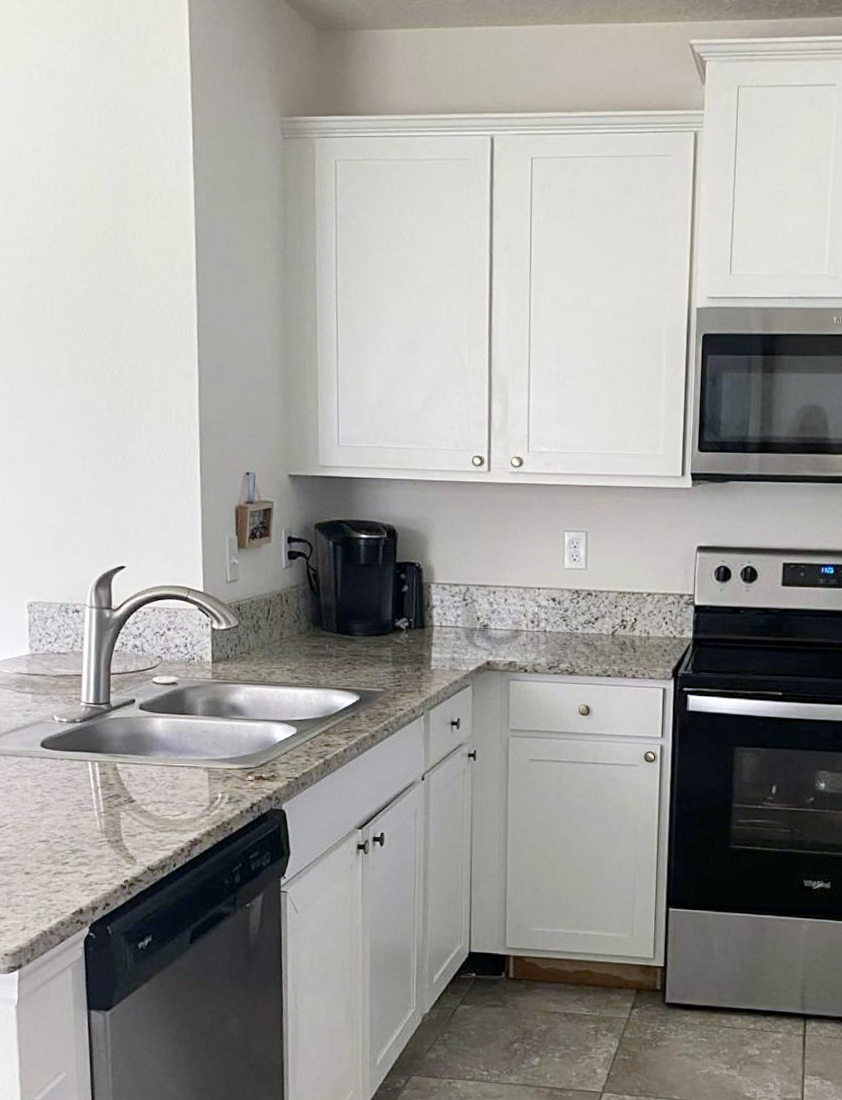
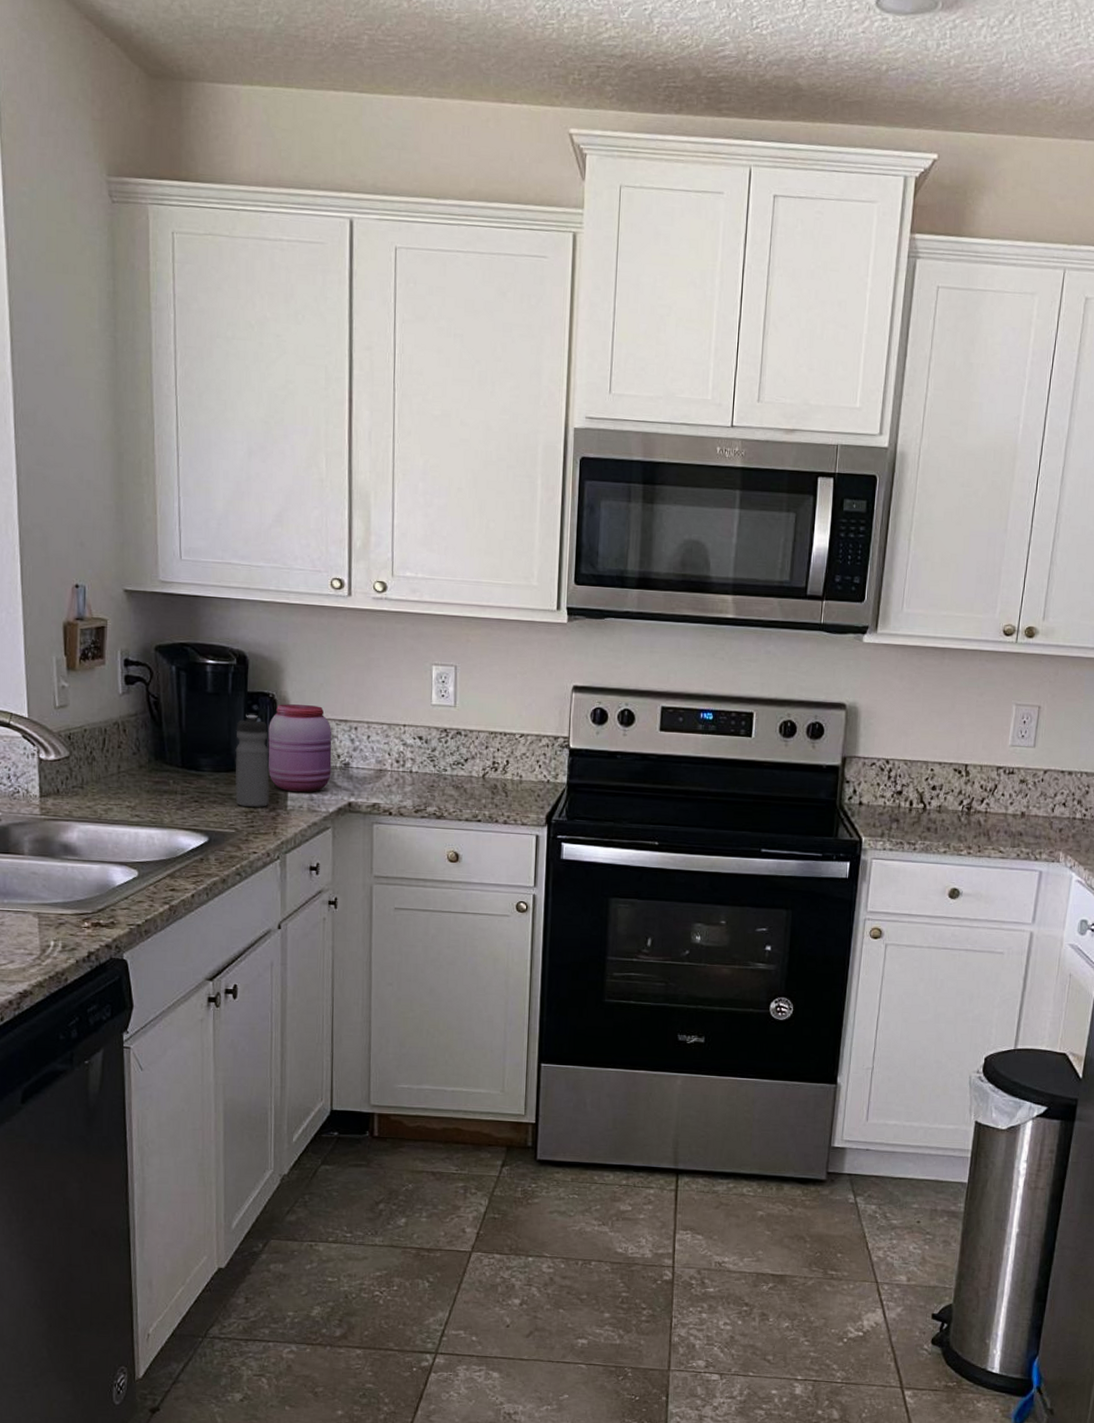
water bottle: none [384,582,415,668] -> present [234,714,270,807]
jar: none [414,572,472,653] -> present [268,704,332,793]

